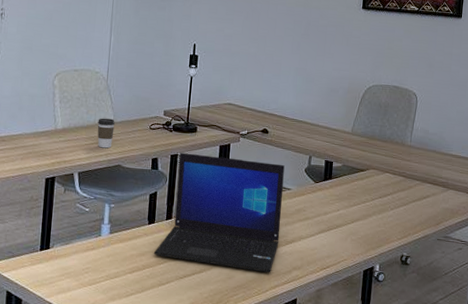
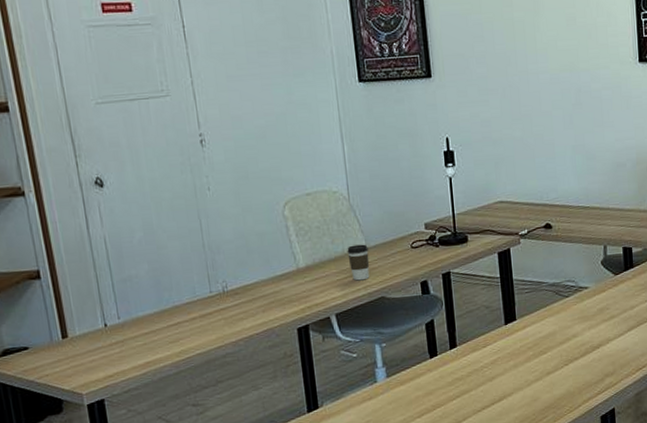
laptop: present [153,152,285,273] -> none [442,261,585,392]

